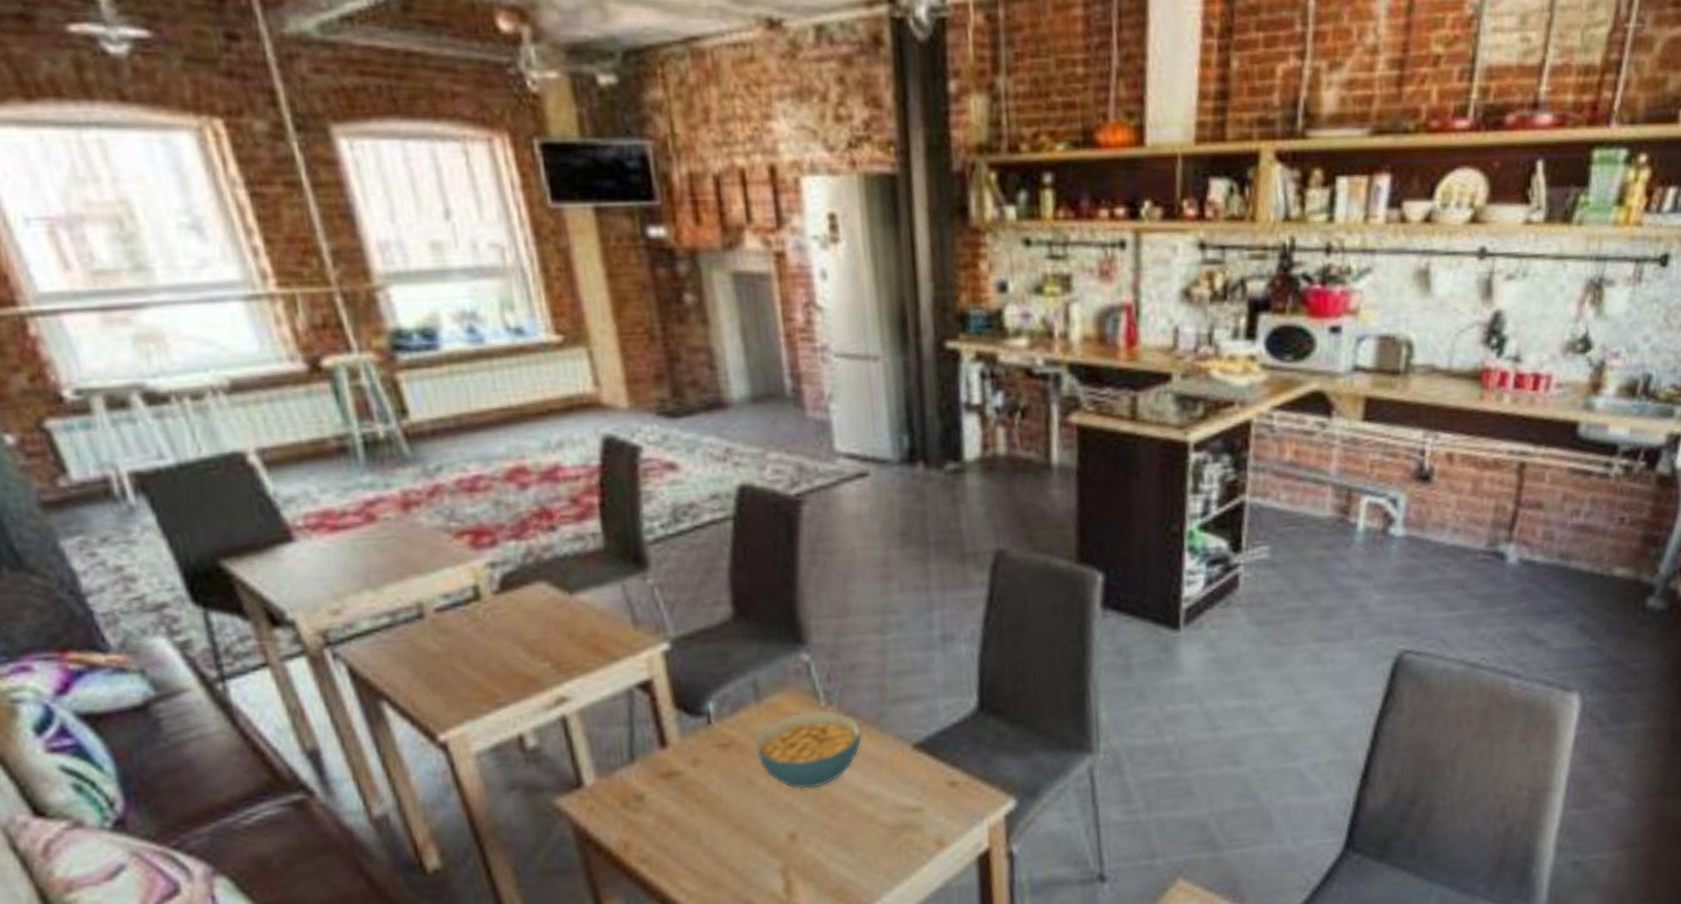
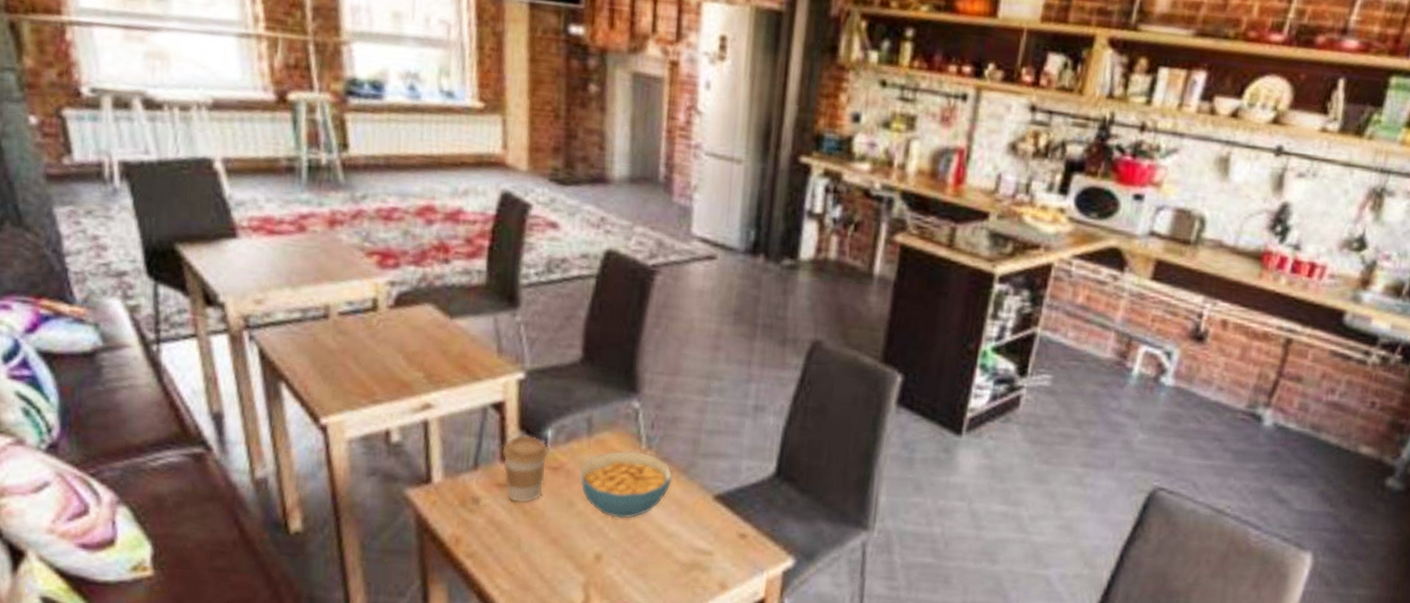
coffee cup: none [659,712,716,792] -> present [502,434,549,504]

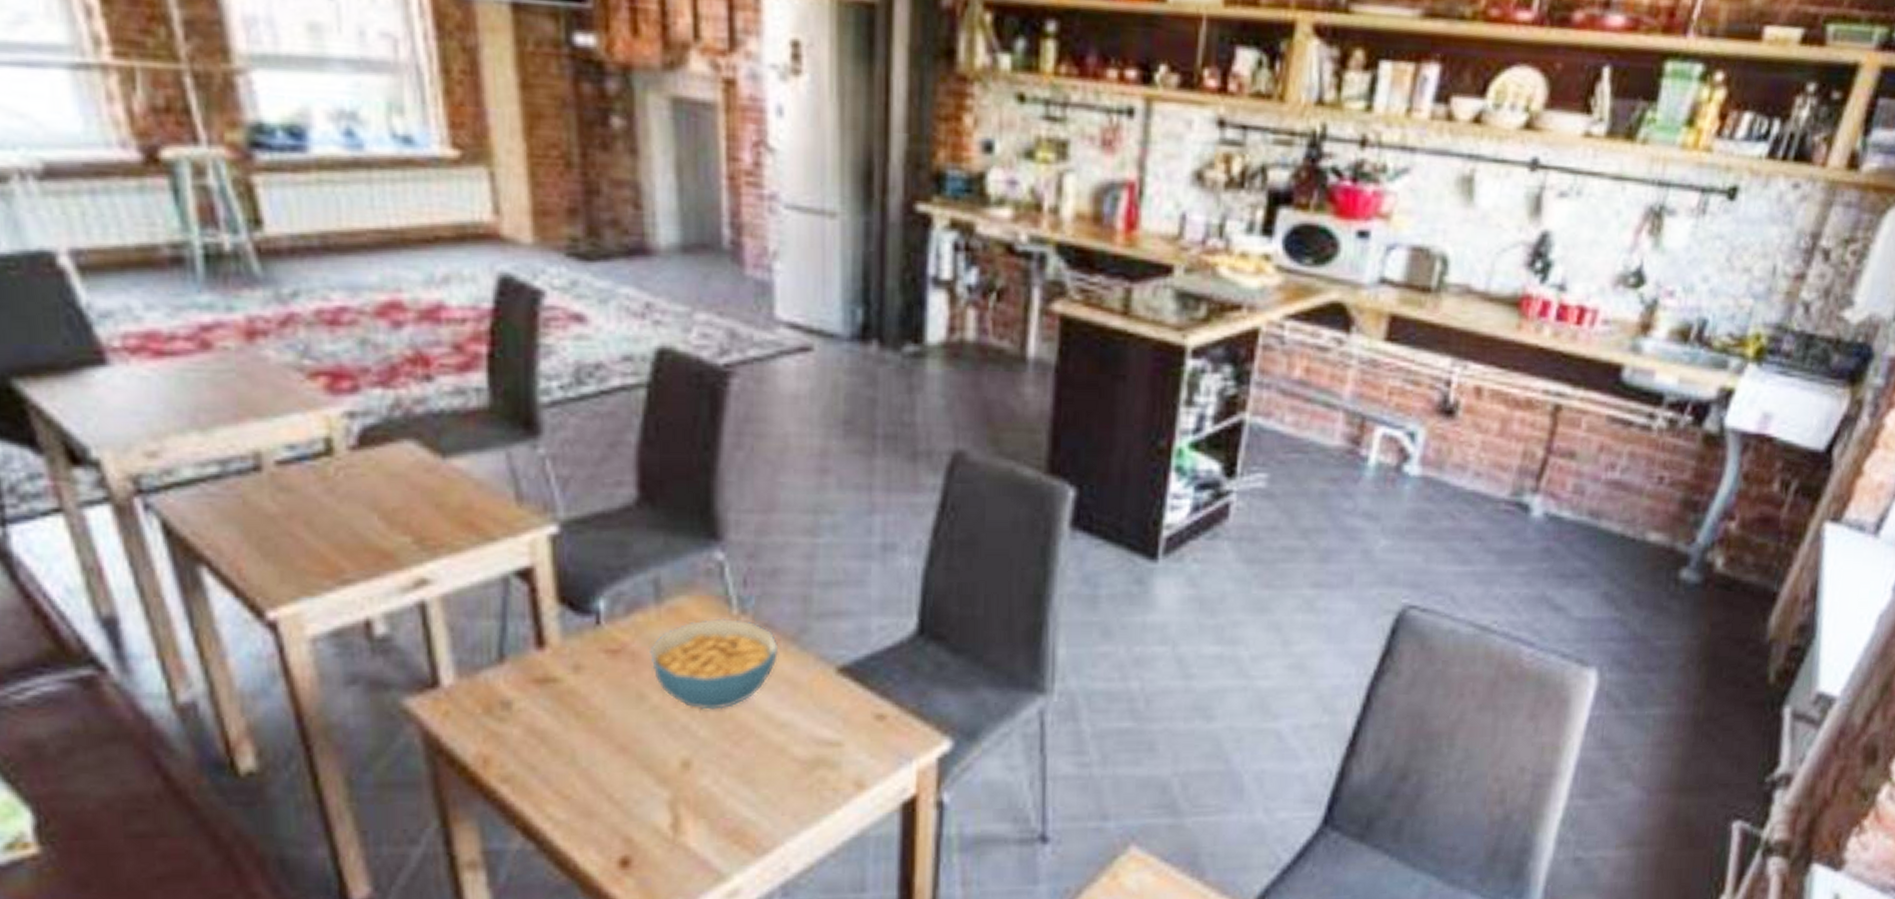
coffee cup: present [502,434,549,504] -> none [536,609,604,703]

